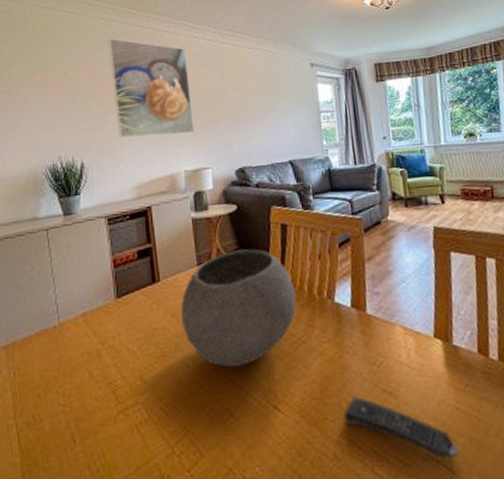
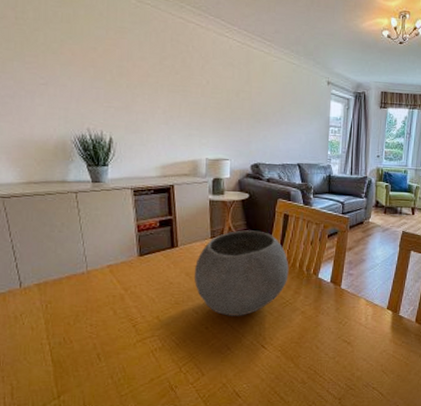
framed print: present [108,38,194,138] -> none [139,21,218,127]
remote control: present [343,397,459,460] -> none [312,344,389,387]

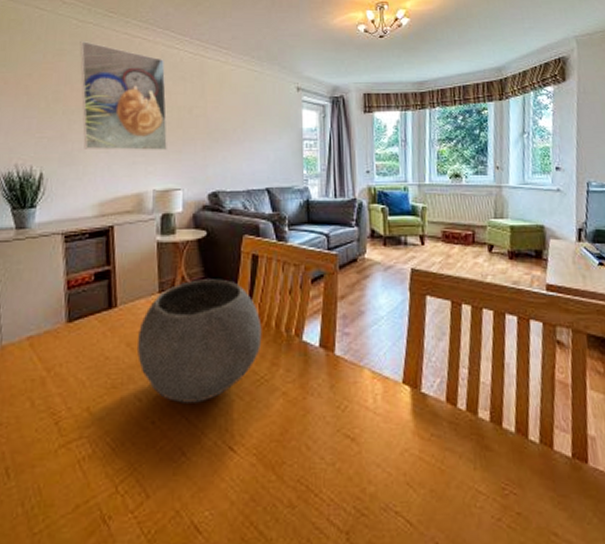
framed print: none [139,21,218,127] -> present [79,41,167,151]

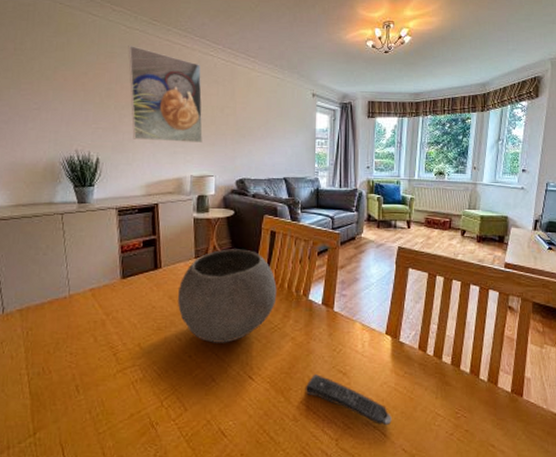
remote control: none [302,441,419,511] -> present [305,374,392,426]

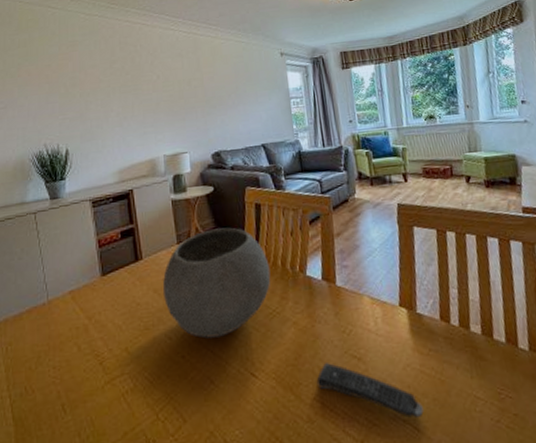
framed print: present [128,46,203,144] -> none [88,31,172,125]

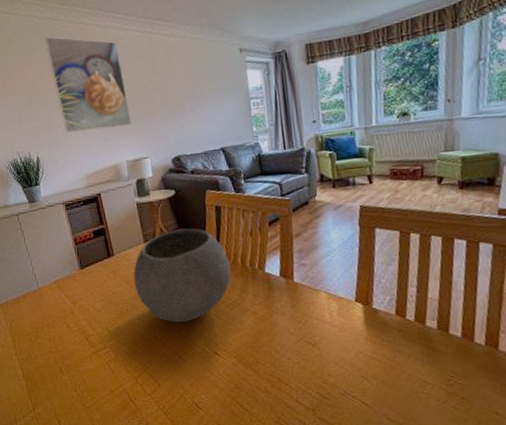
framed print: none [88,31,172,125] -> present [44,36,132,133]
remote control: present [316,363,424,419] -> none [273,347,372,396]

